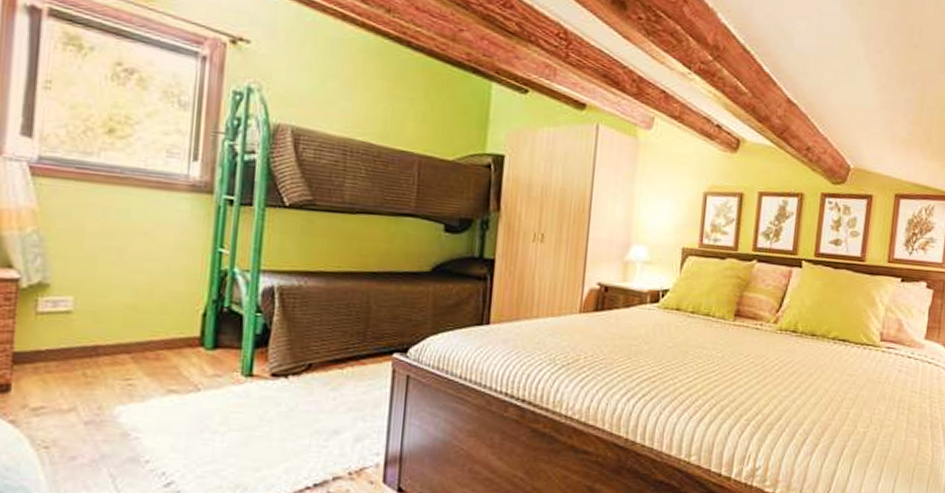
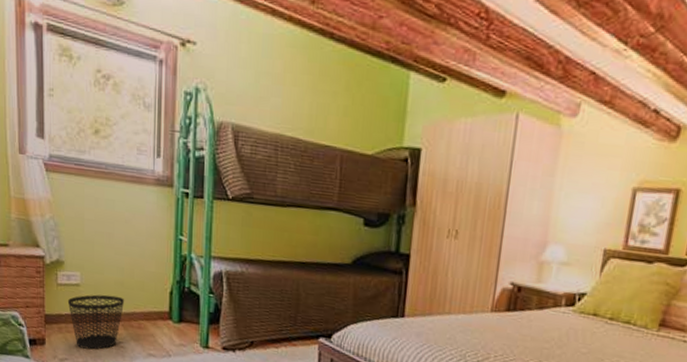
wastebasket: none [50,322,138,392] -> present [67,294,125,350]

